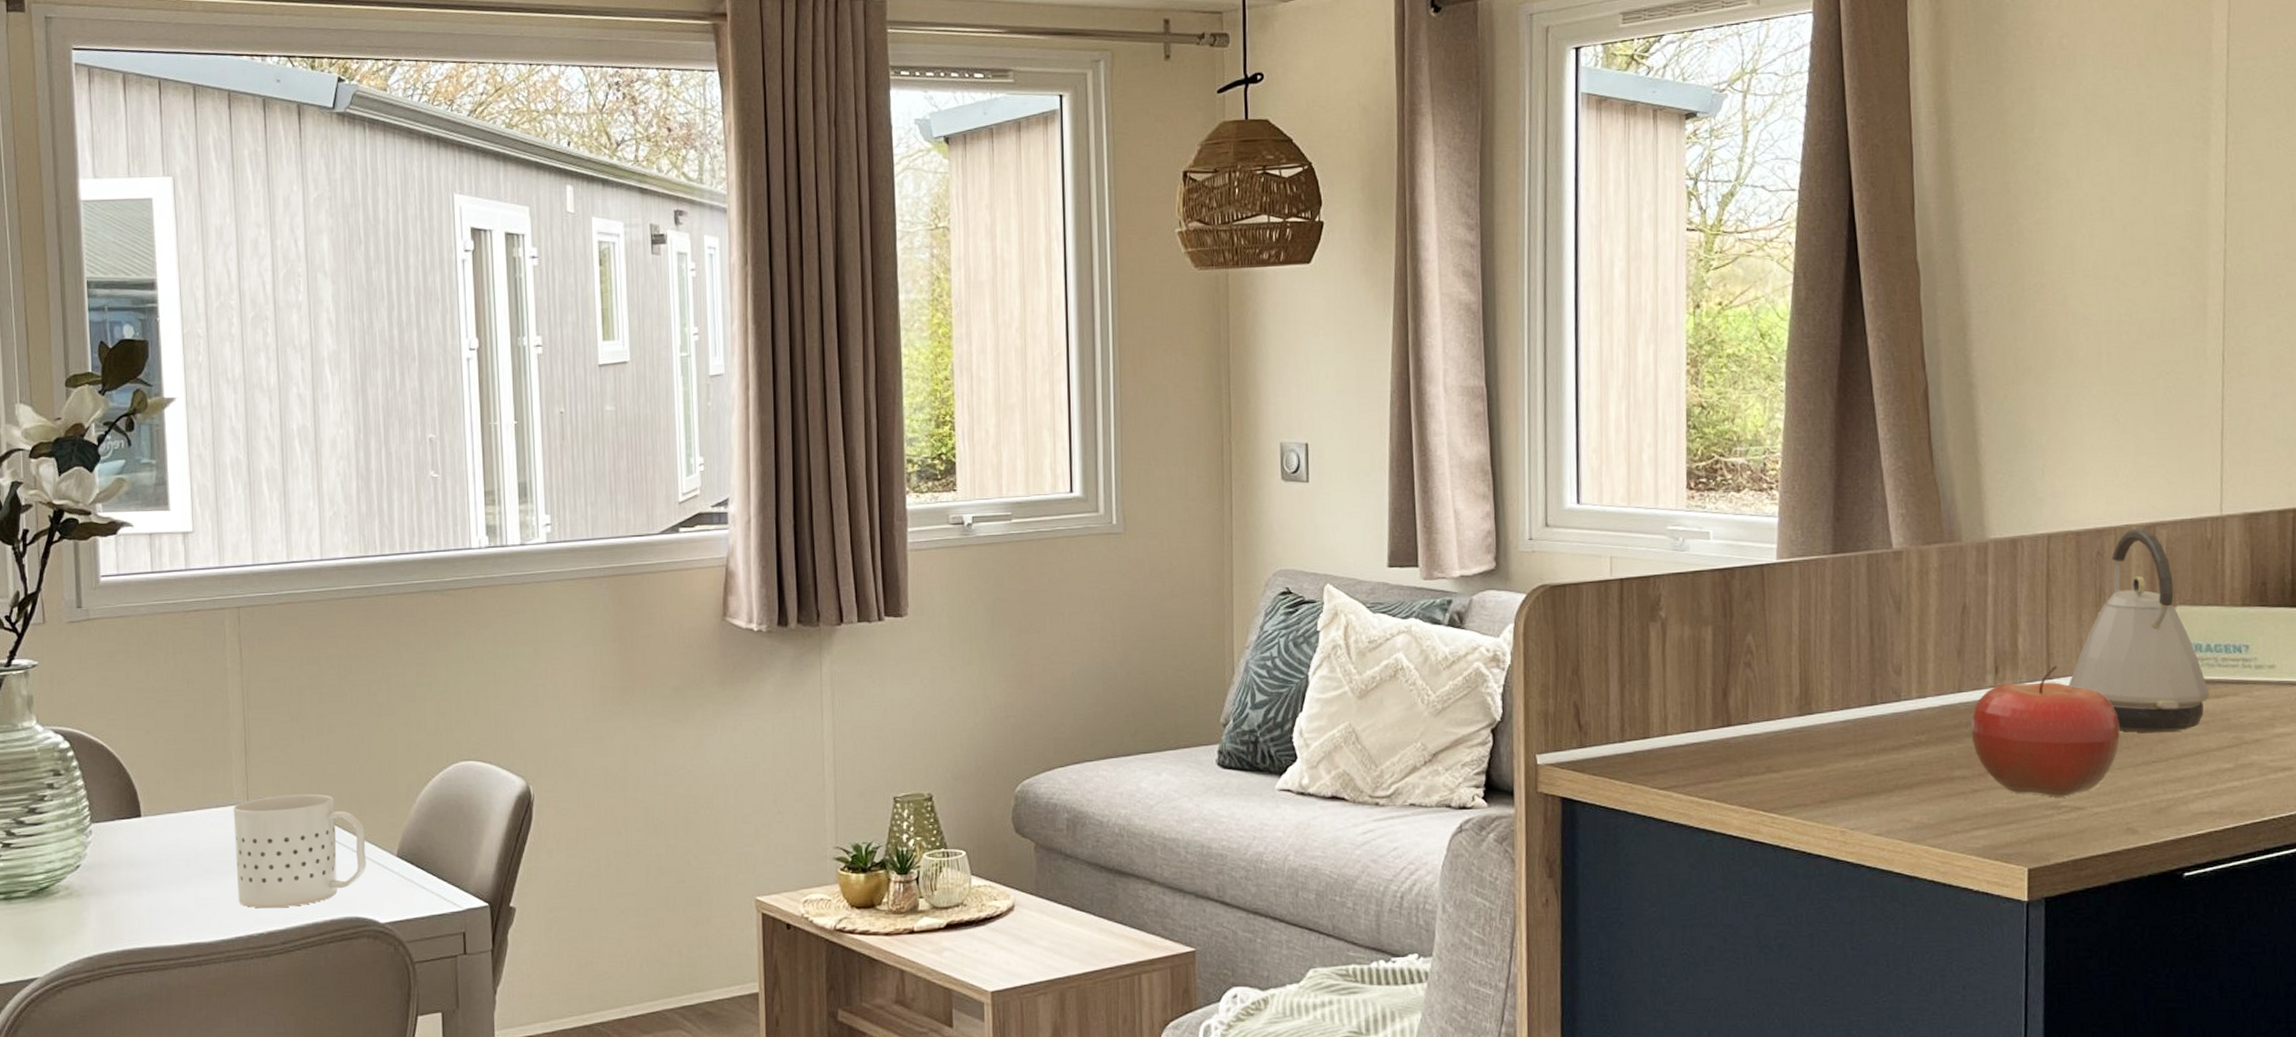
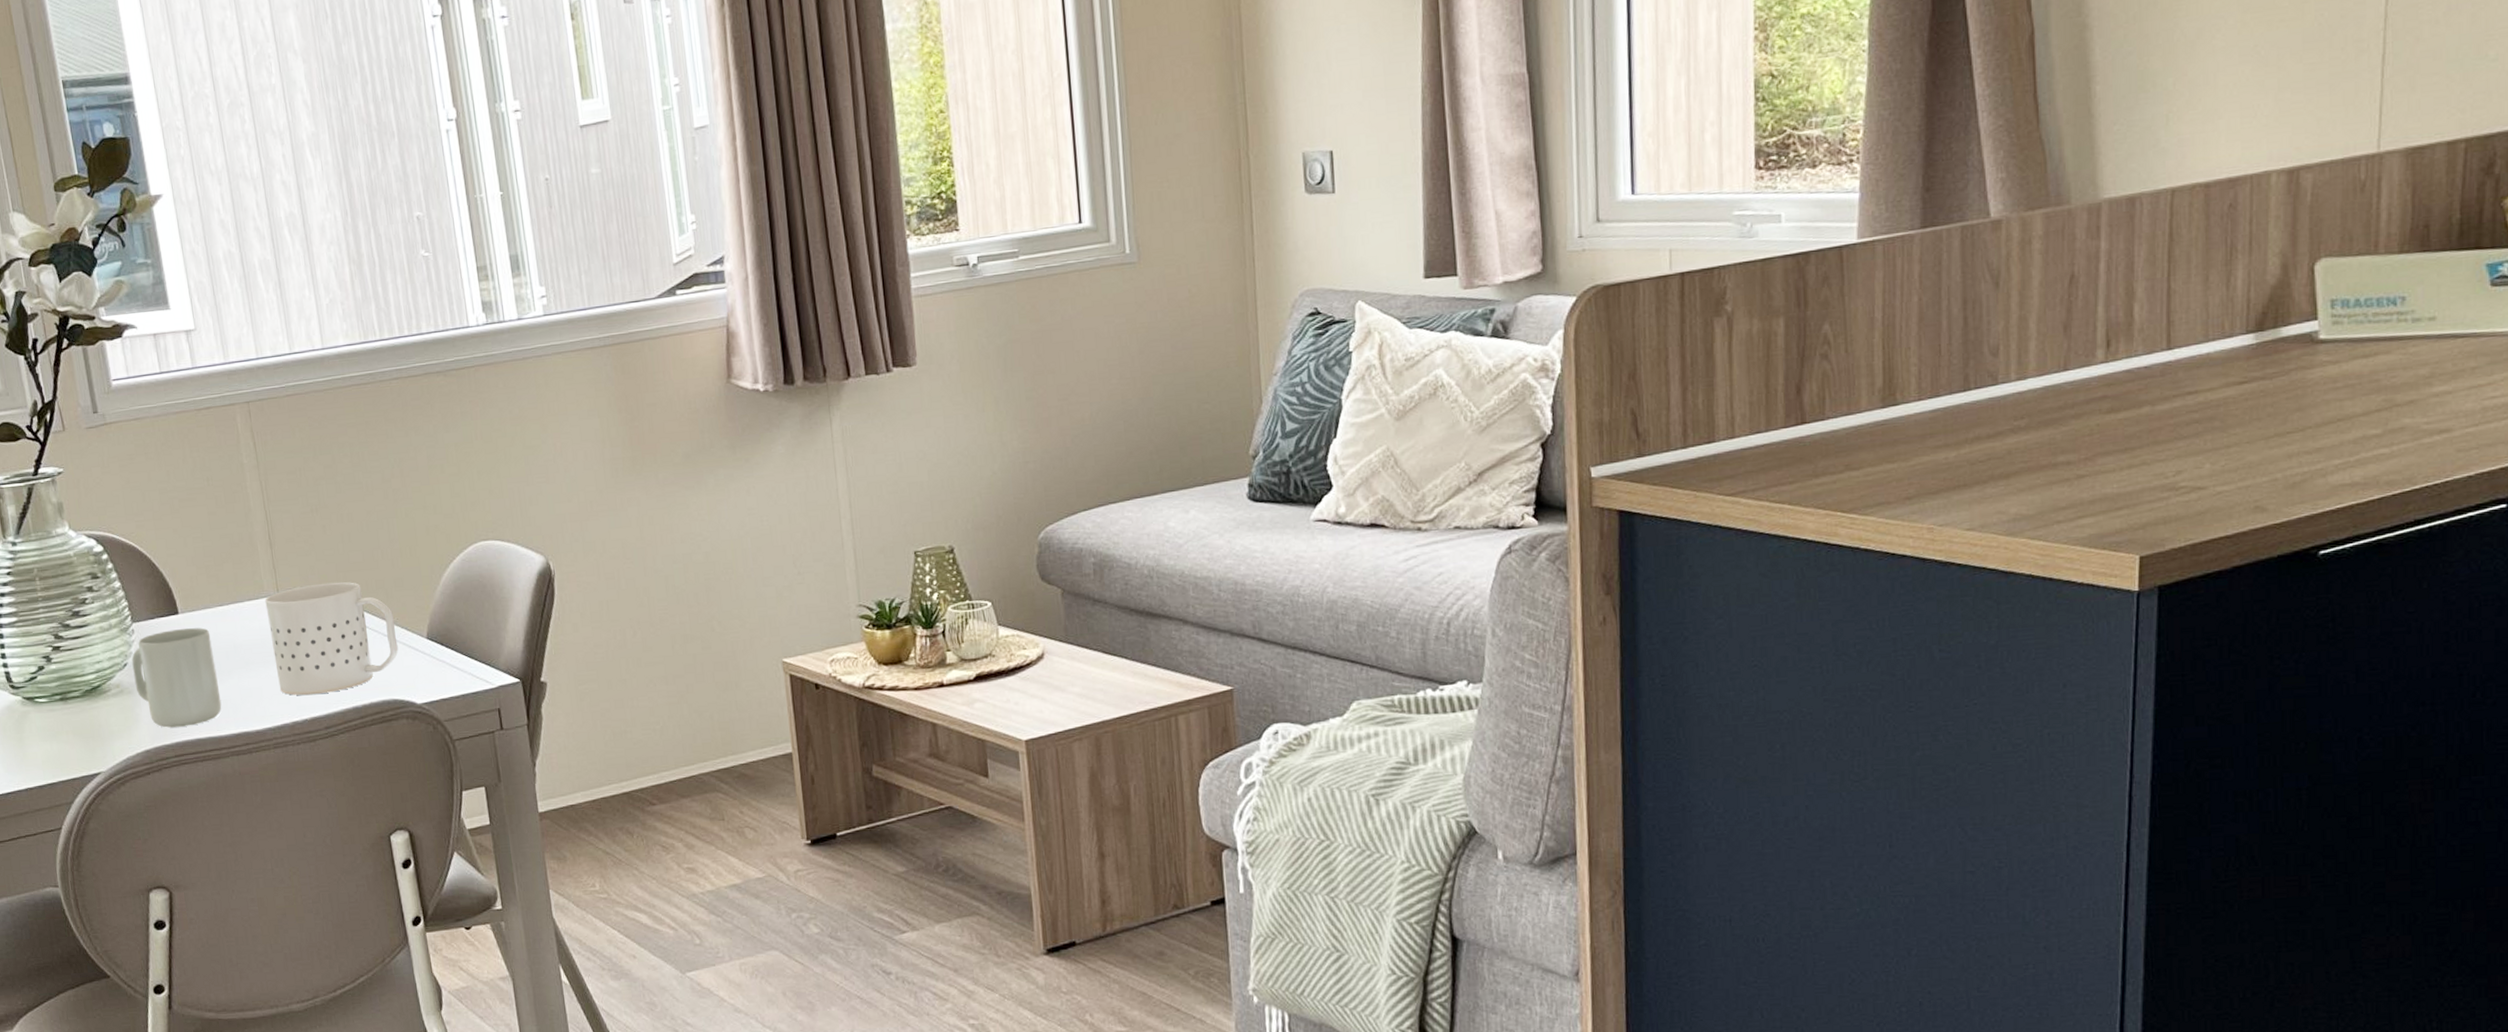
cup: none [85,831,175,934] -> present [131,627,222,728]
fruit: present [1970,665,2120,797] -> none [2077,333,2250,478]
kettle: present [2069,528,2209,733] -> none [2192,174,2356,402]

